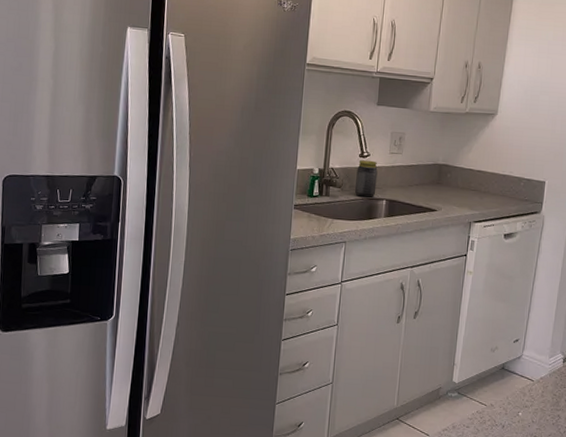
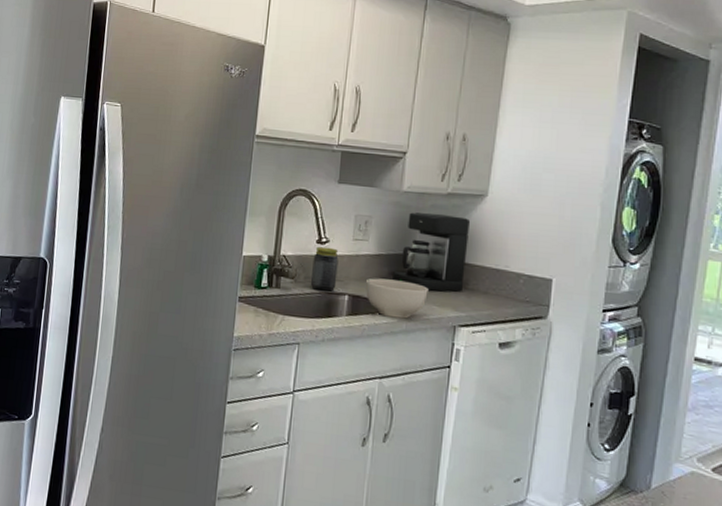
bowl: none [400,185,450,218] -> present [366,278,428,319]
coffee maker: none [420,129,484,195] -> present [391,212,471,292]

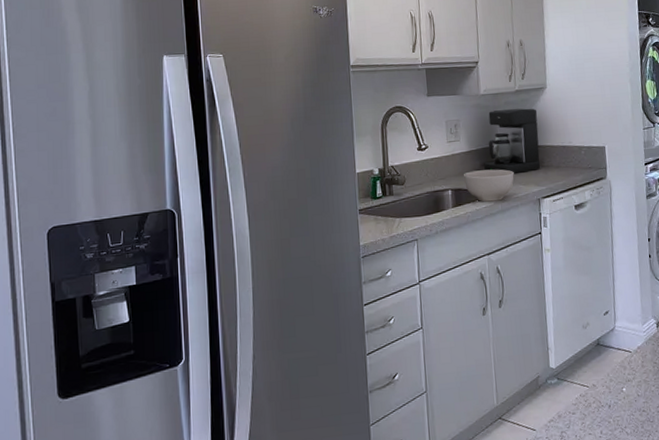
jar: present [310,246,339,292] -> none [417,152,440,191]

